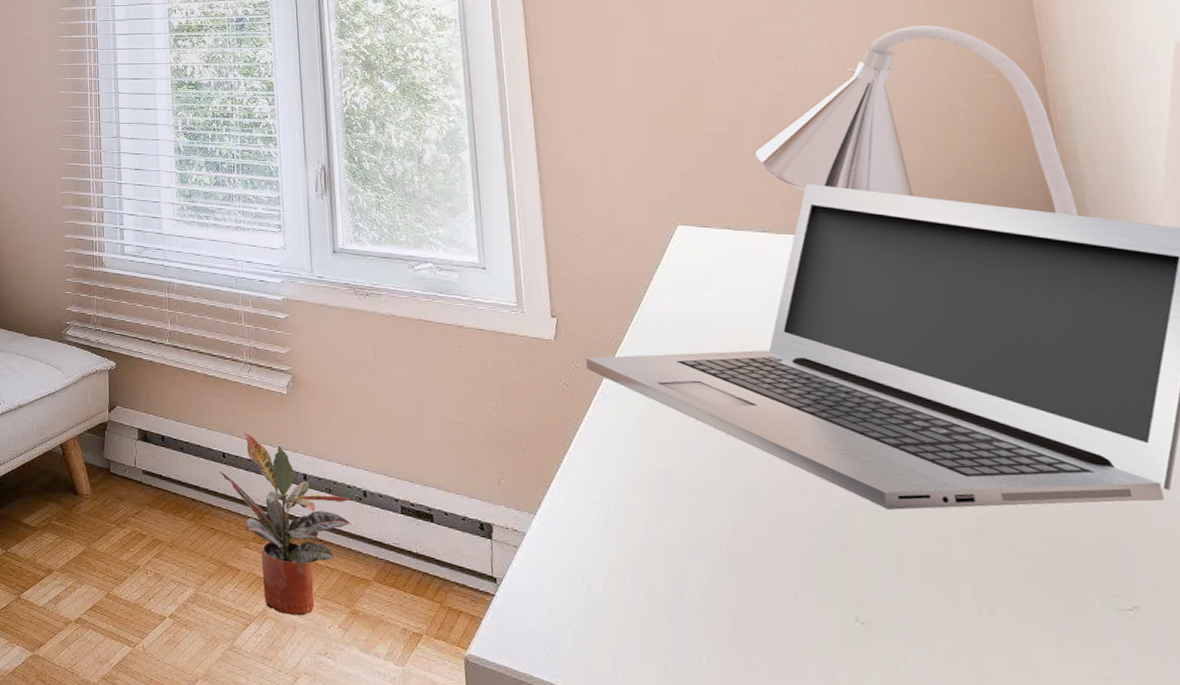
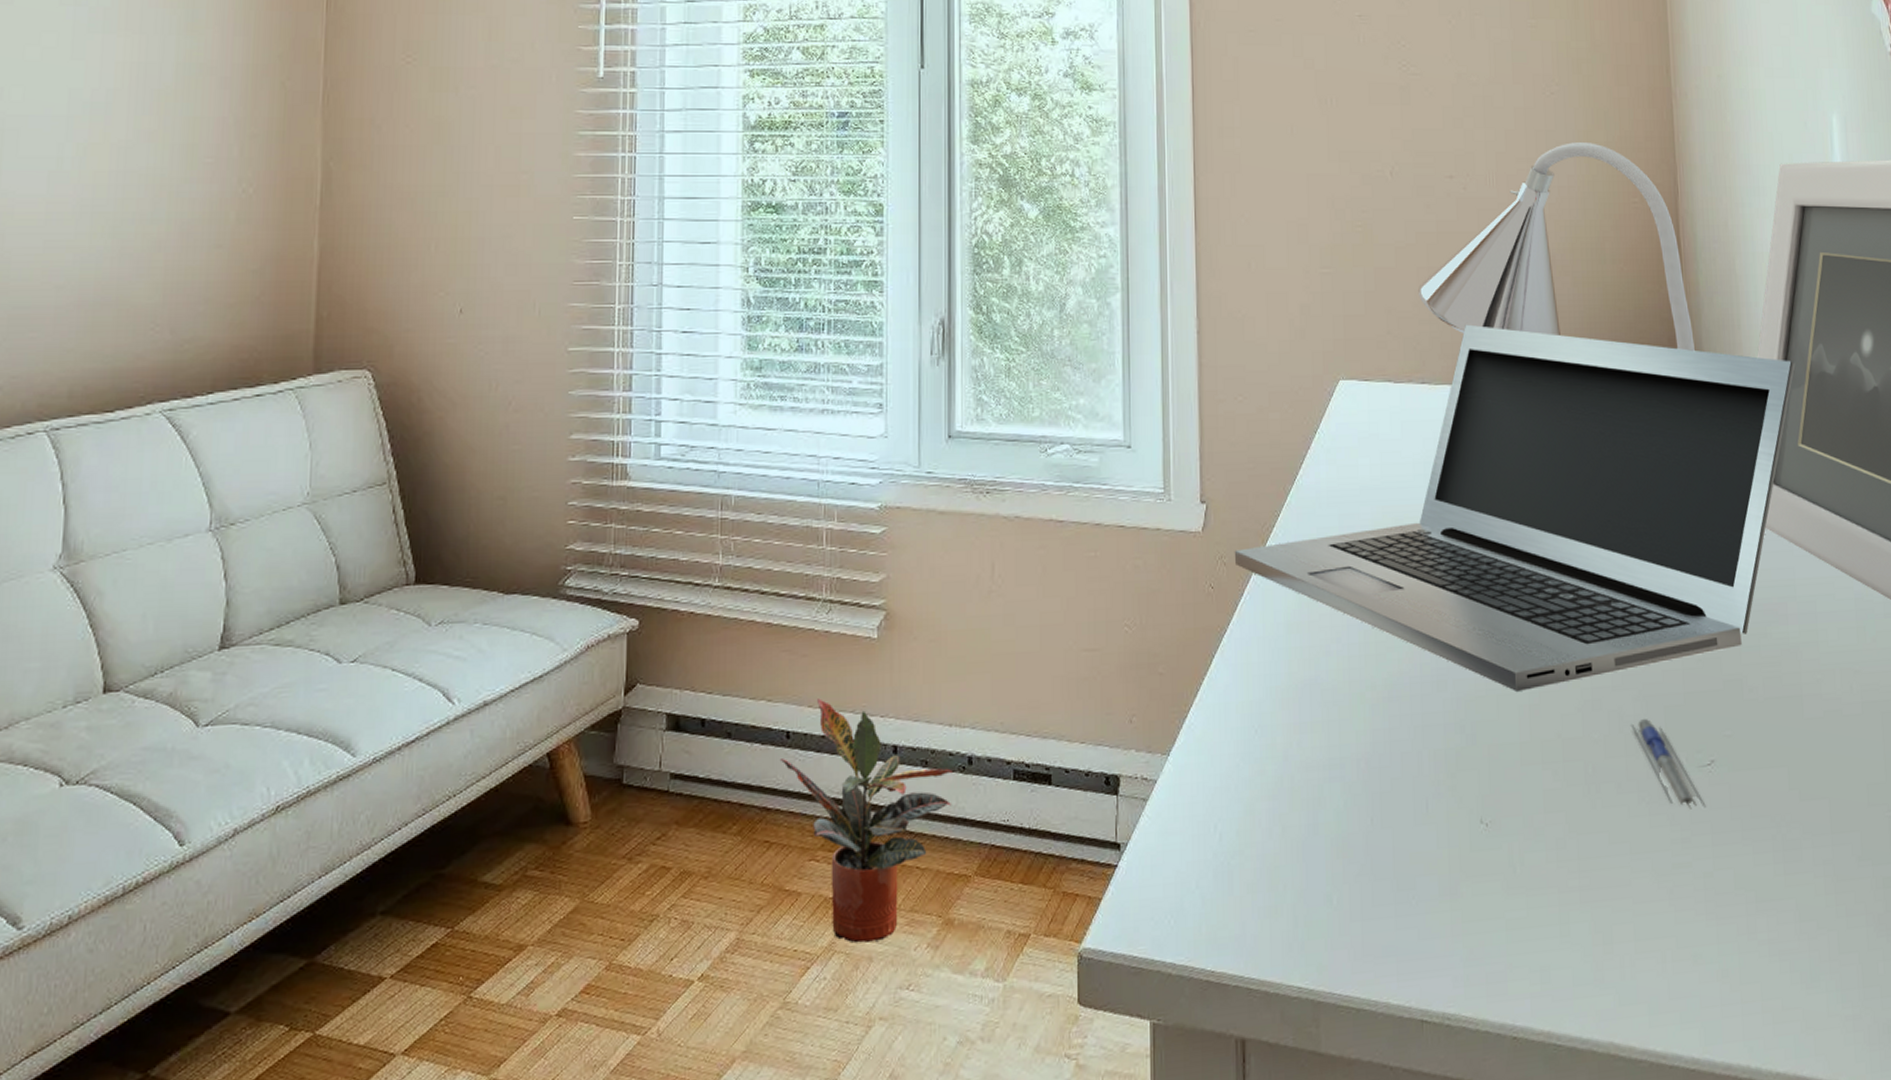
pen: none [1026,555,1130,651] -> present [1630,719,1706,809]

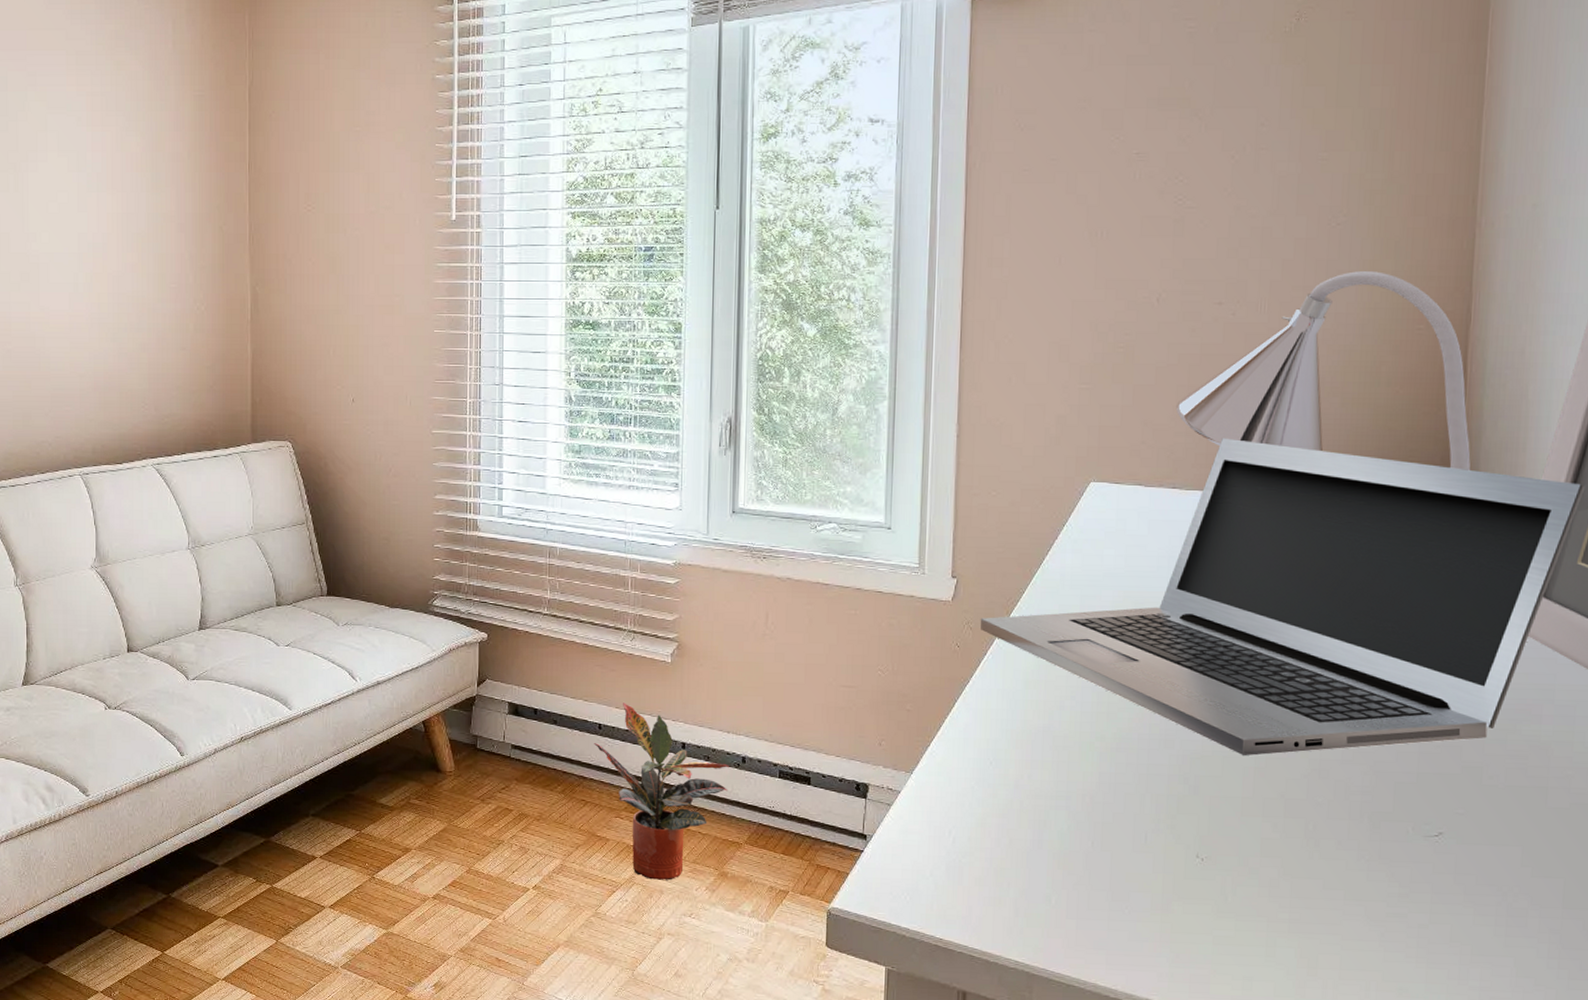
pen: present [1630,719,1706,809] -> none [1357,791,1428,871]

